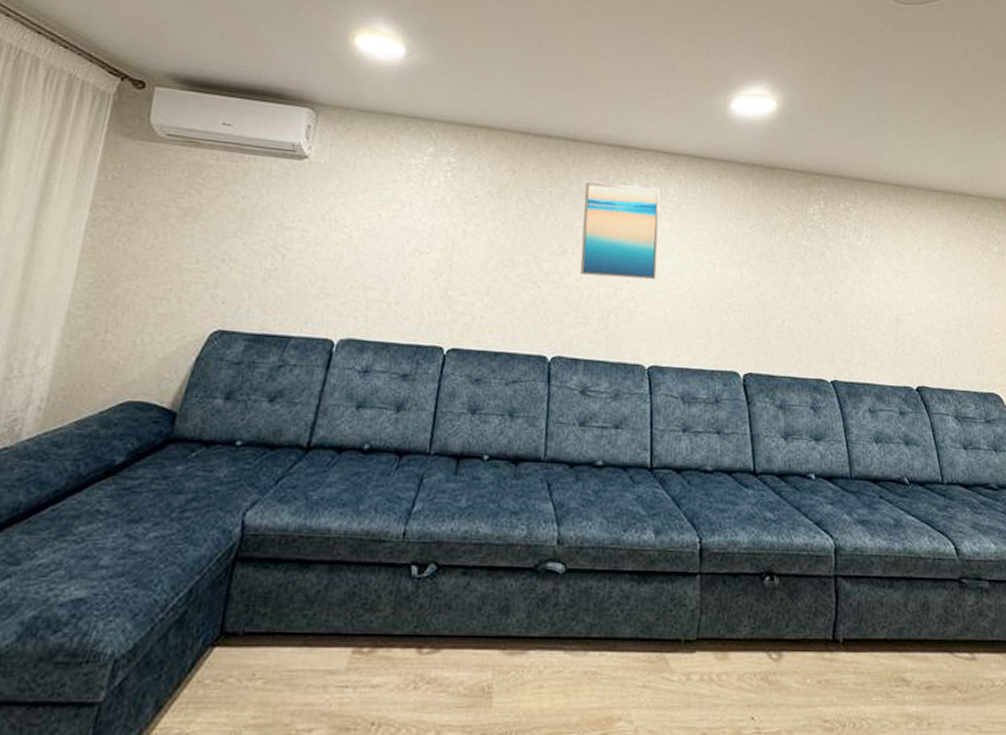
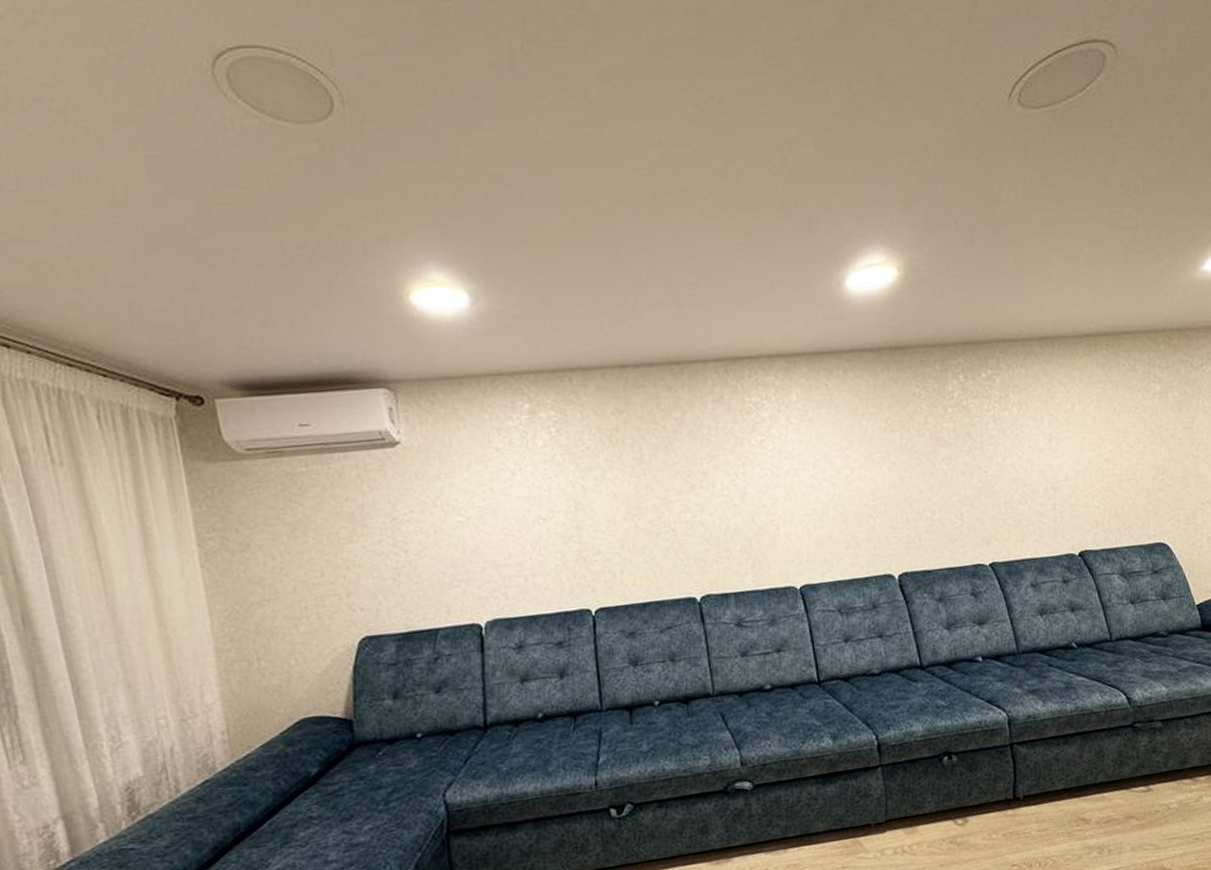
wall art: present [579,181,660,280] -> none [700,398,793,507]

